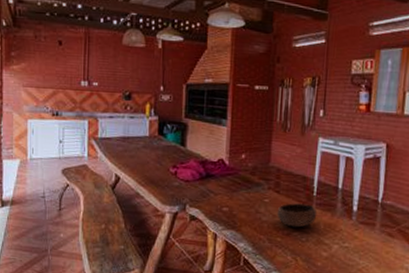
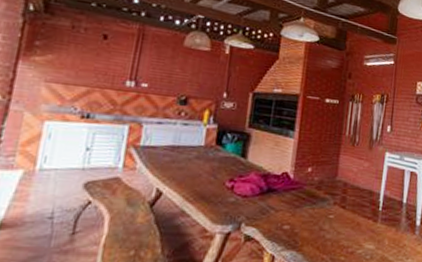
bowl: present [277,203,317,228] -> none [341,218,382,245]

